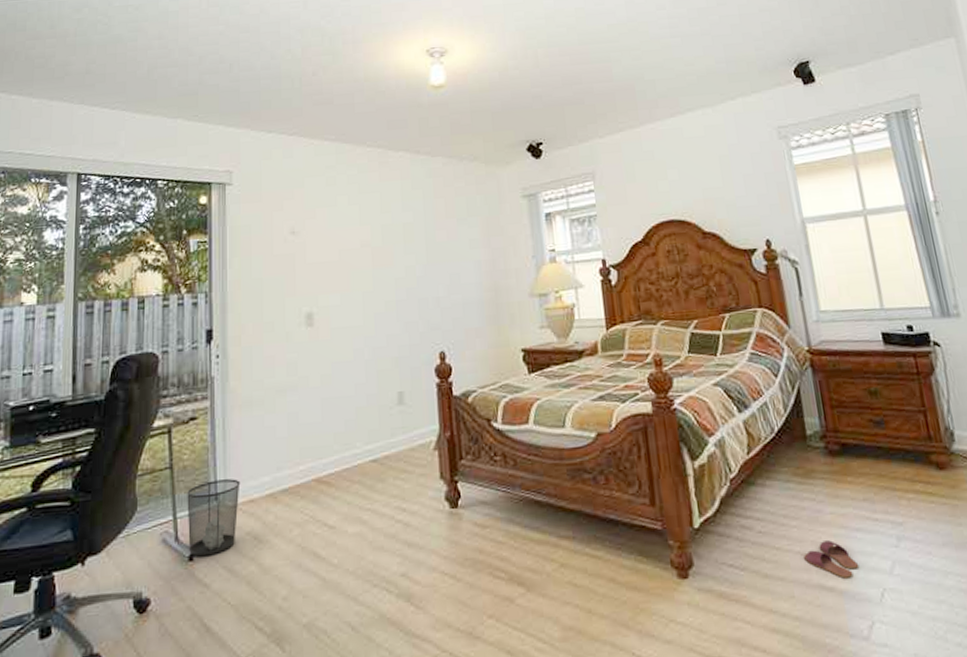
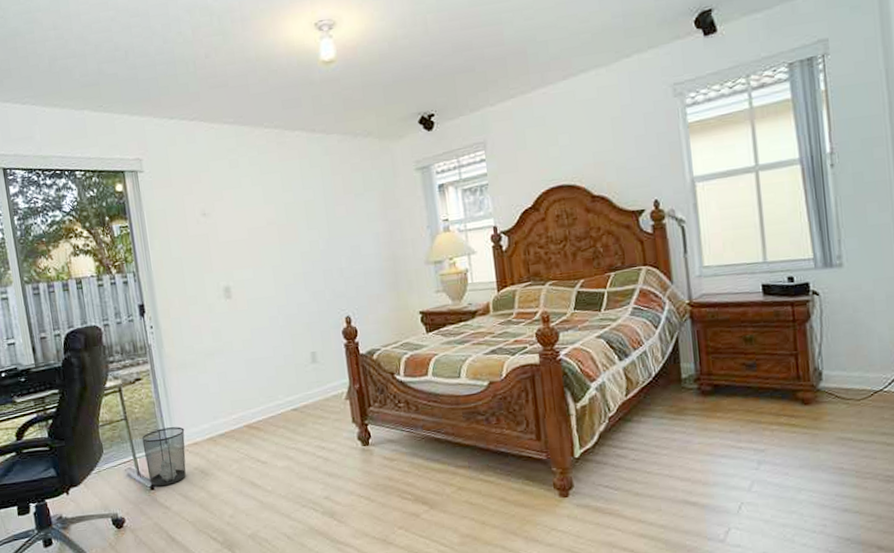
slippers: present [804,540,860,579] -> none [672,465,721,495]

